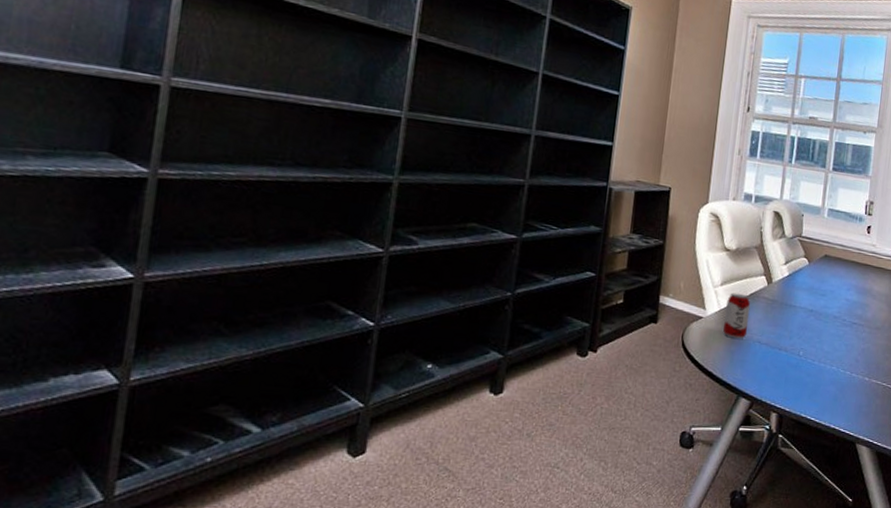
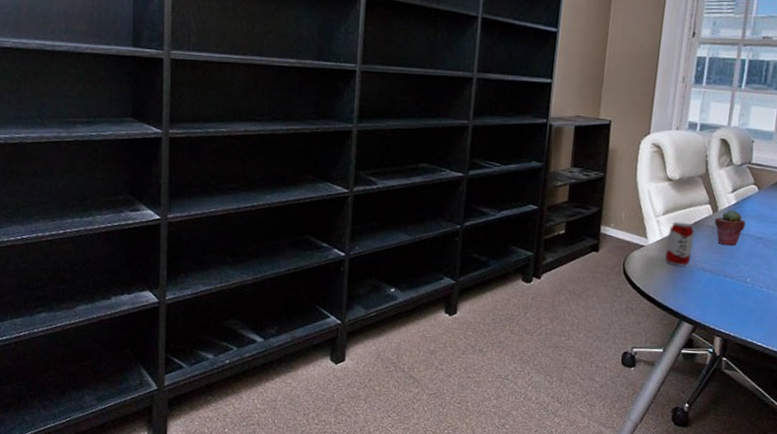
potted succulent: none [769,281,798,319] -> present [714,209,746,246]

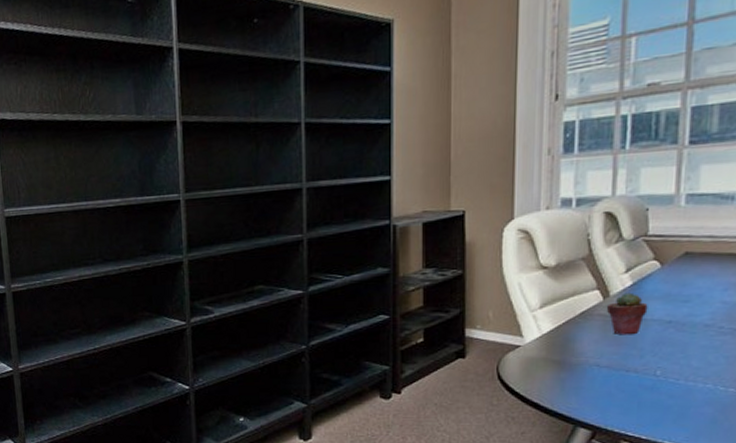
beverage can: present [665,221,695,266] -> none [548,314,582,364]

